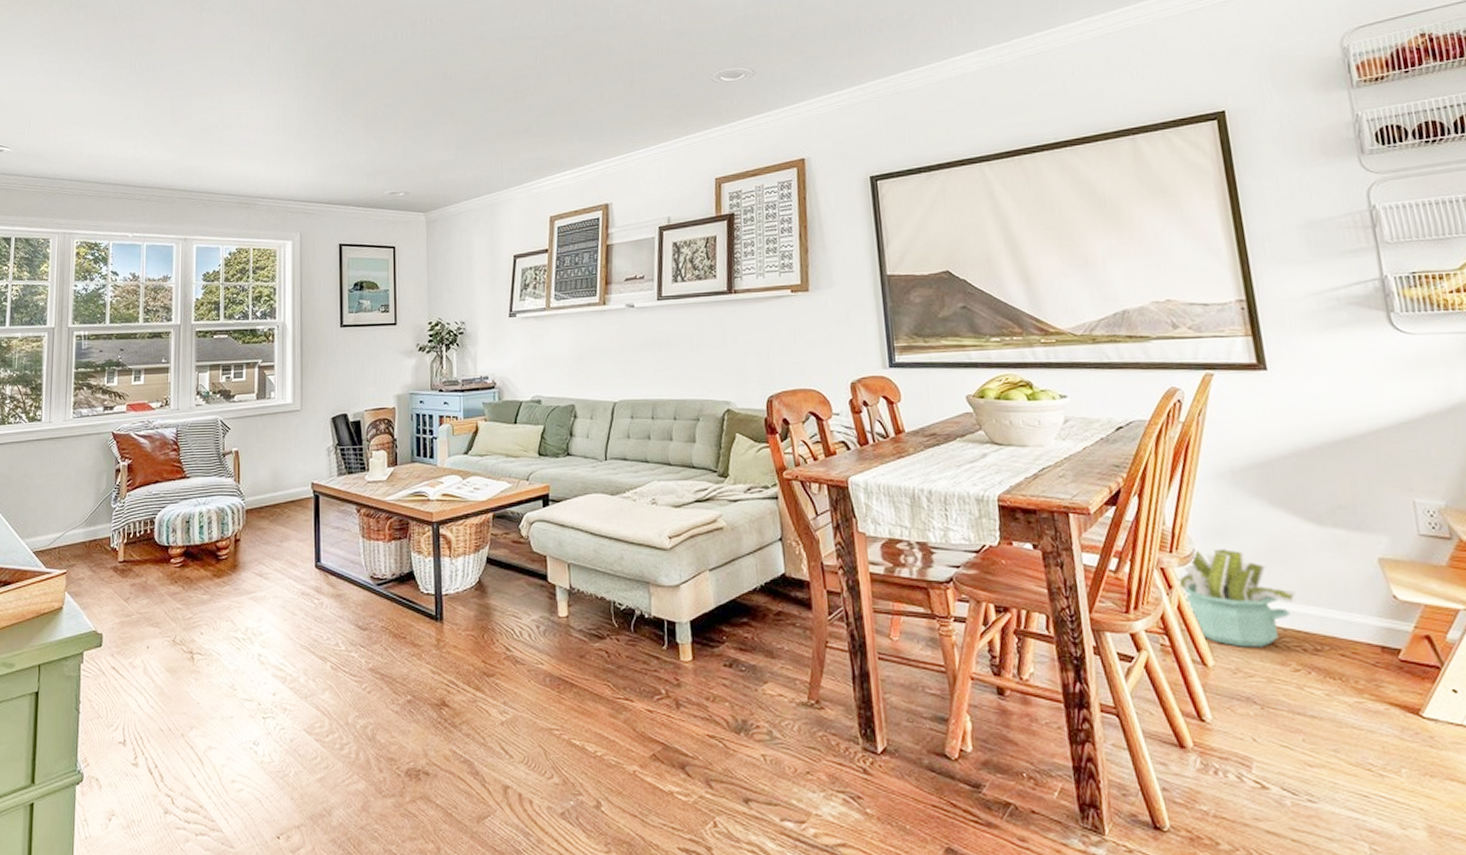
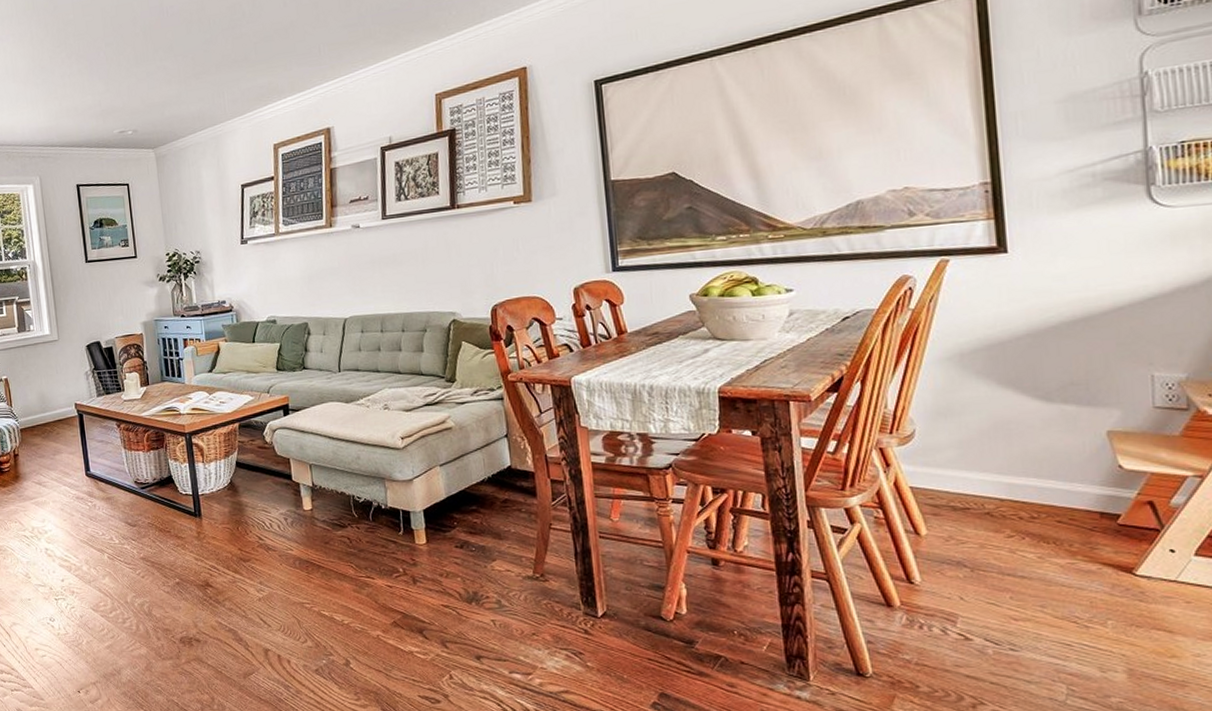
decorative plant: present [1178,549,1296,647] -> none [896,428,1016,517]

